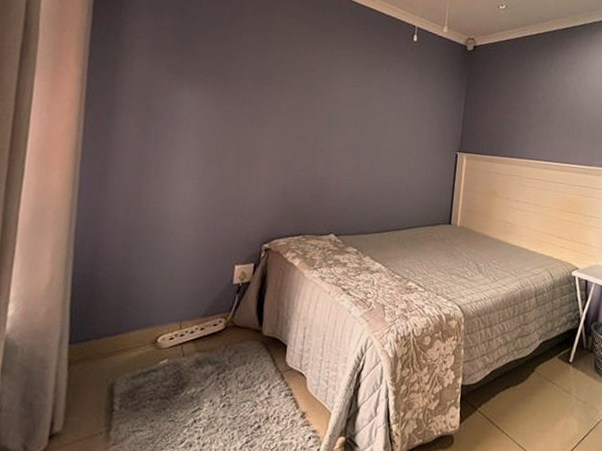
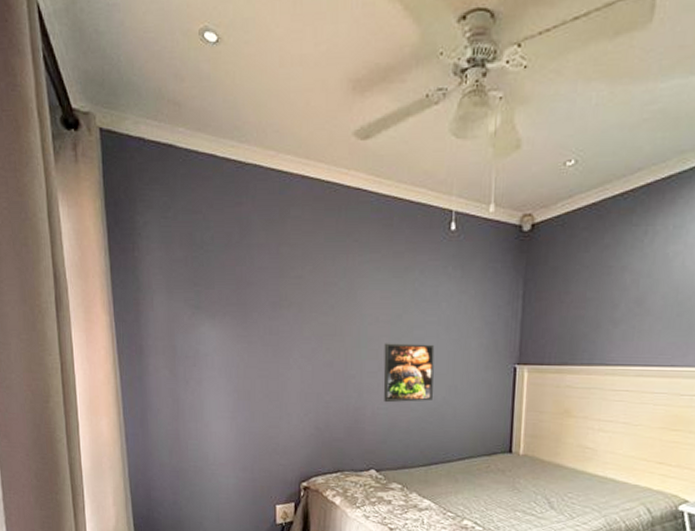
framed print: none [348,124,394,176] -> present [383,343,435,403]

